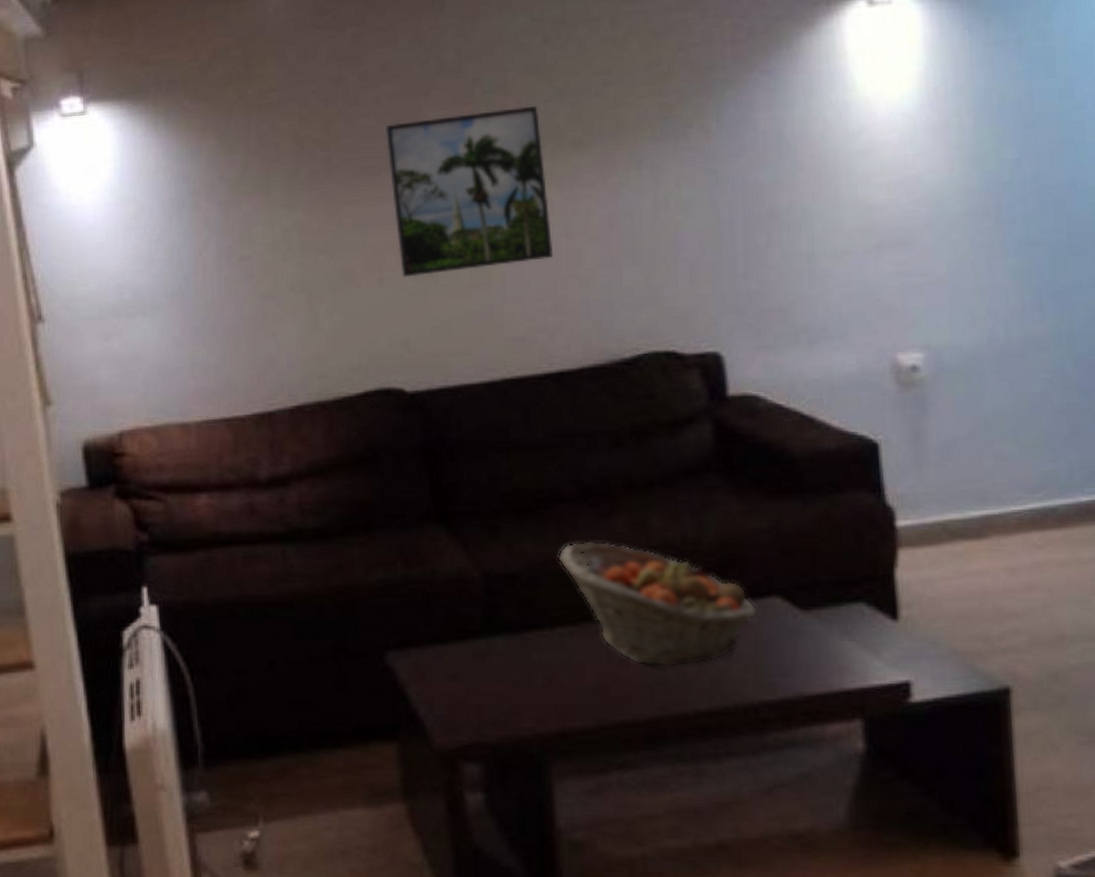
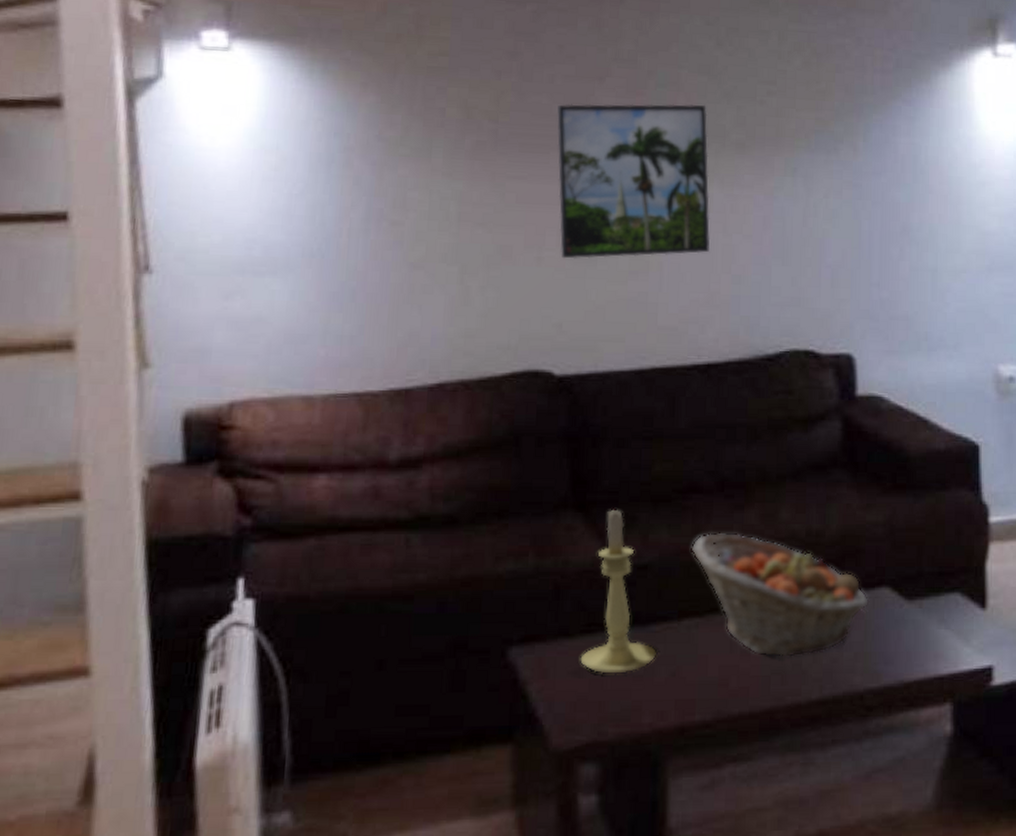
candle holder: none [455,520,531,679] -> present [580,509,656,674]

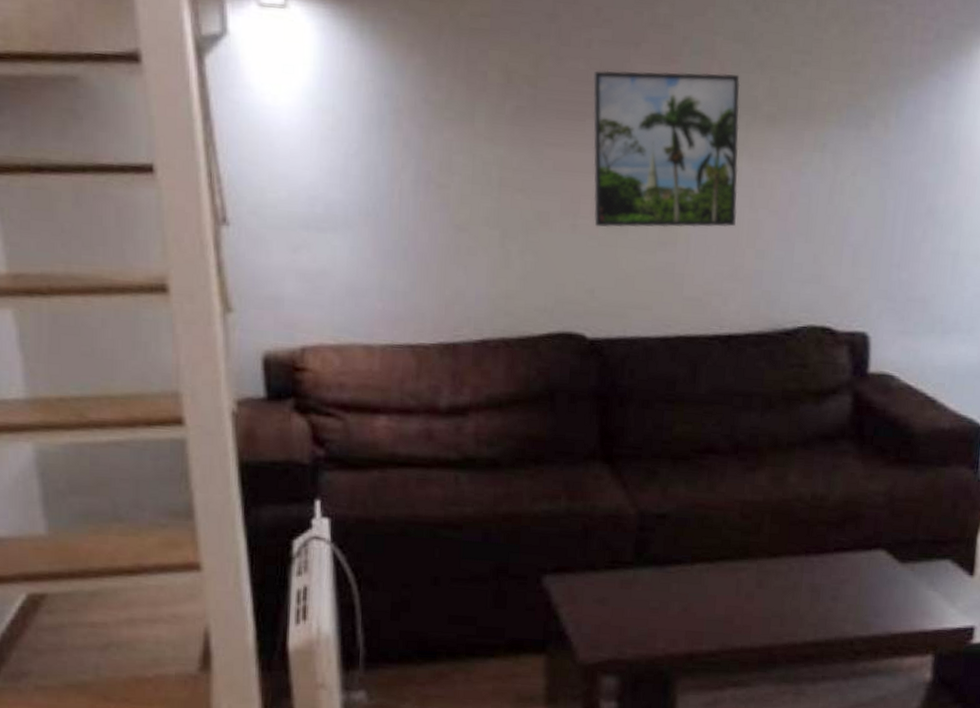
candle holder: present [580,509,656,674] -> none [604,463,671,605]
fruit basket: present [691,532,869,657] -> none [705,490,865,604]

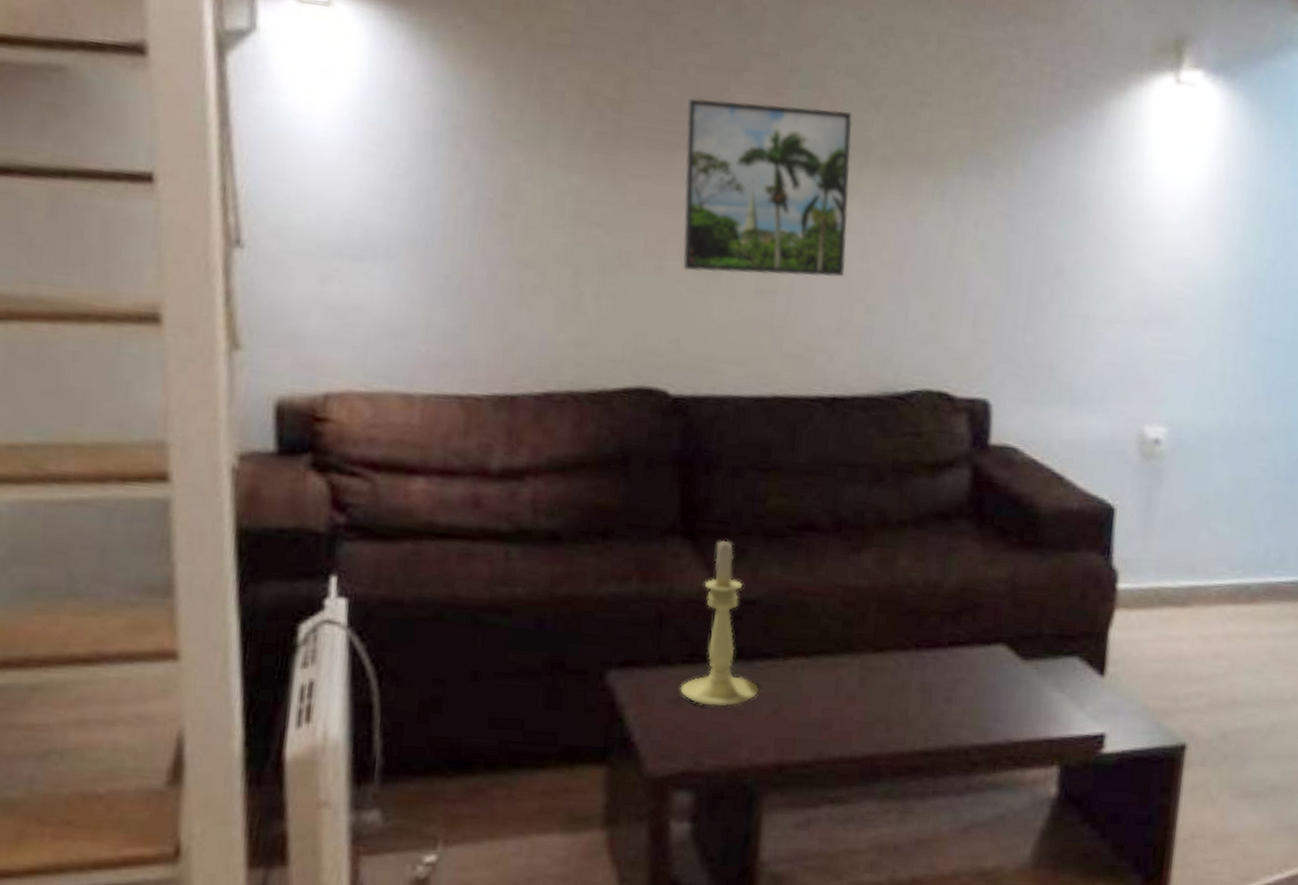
candle holder: none [604,463,671,605] -> present [680,540,759,706]

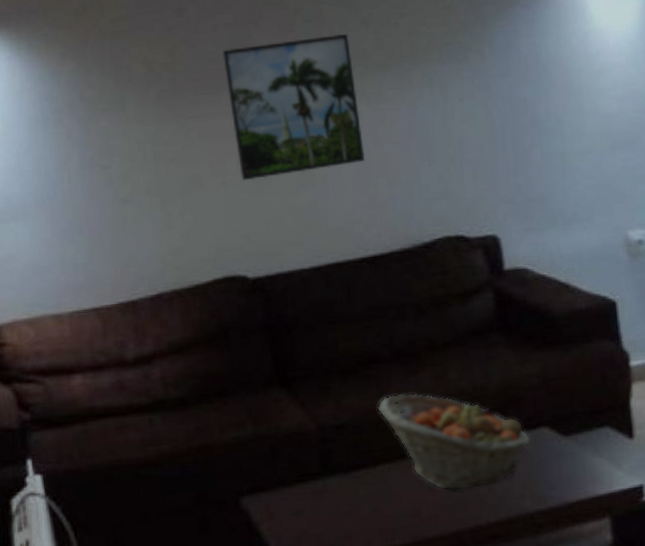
candle holder: present [680,540,759,706] -> none [298,382,359,513]
fruit basket: none [802,573,983,707] -> present [377,392,531,491]

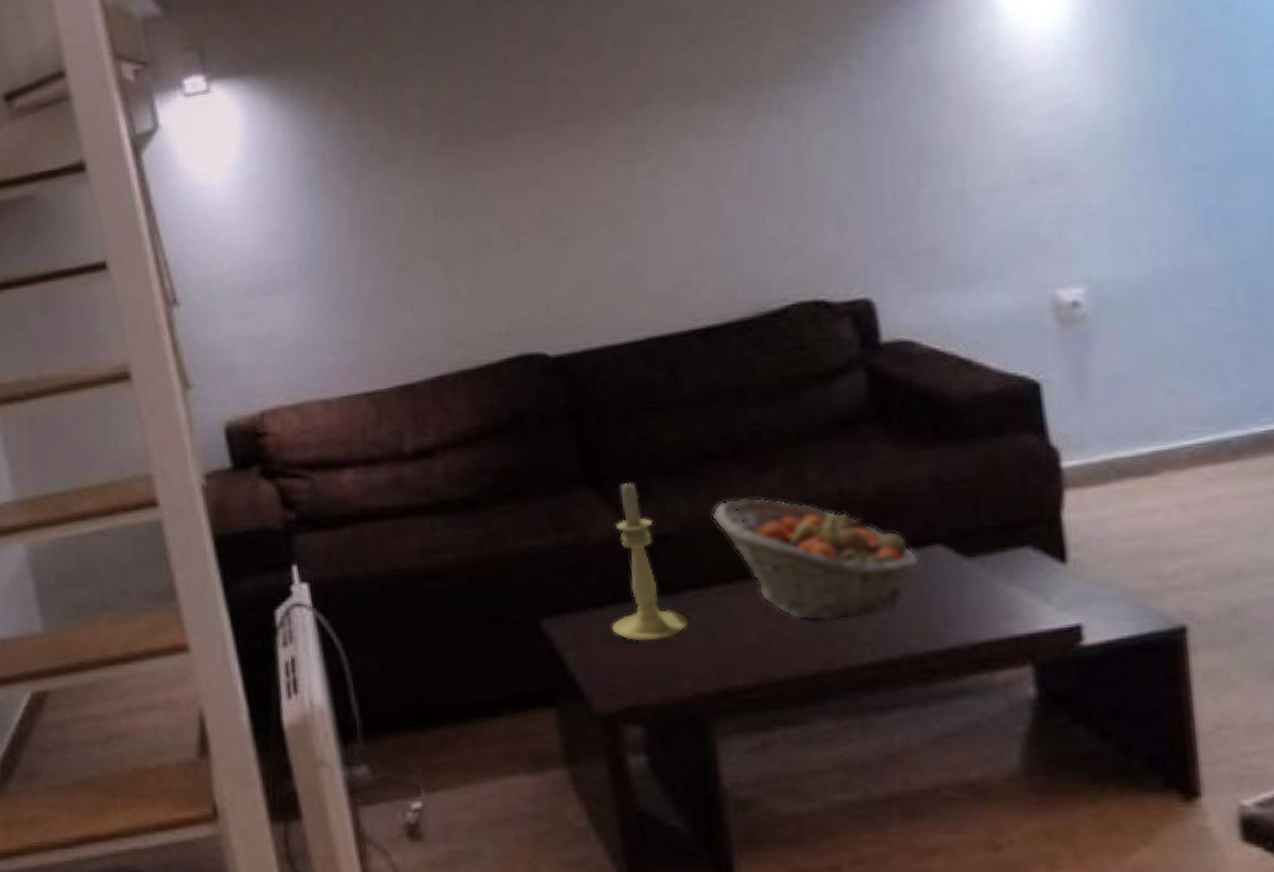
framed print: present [222,33,365,181] -> none [515,55,694,240]
candle holder: none [298,382,359,513] -> present [611,482,689,642]

